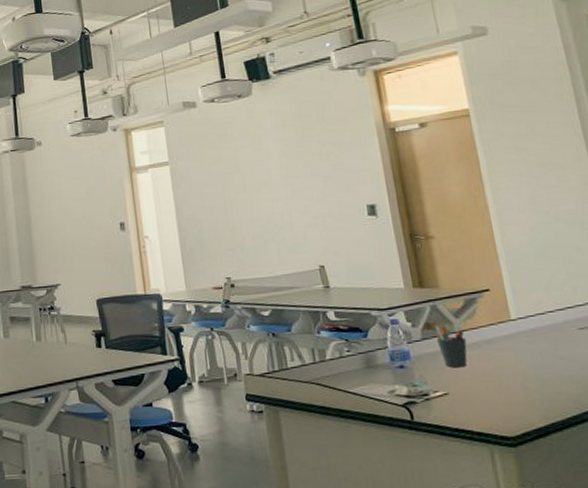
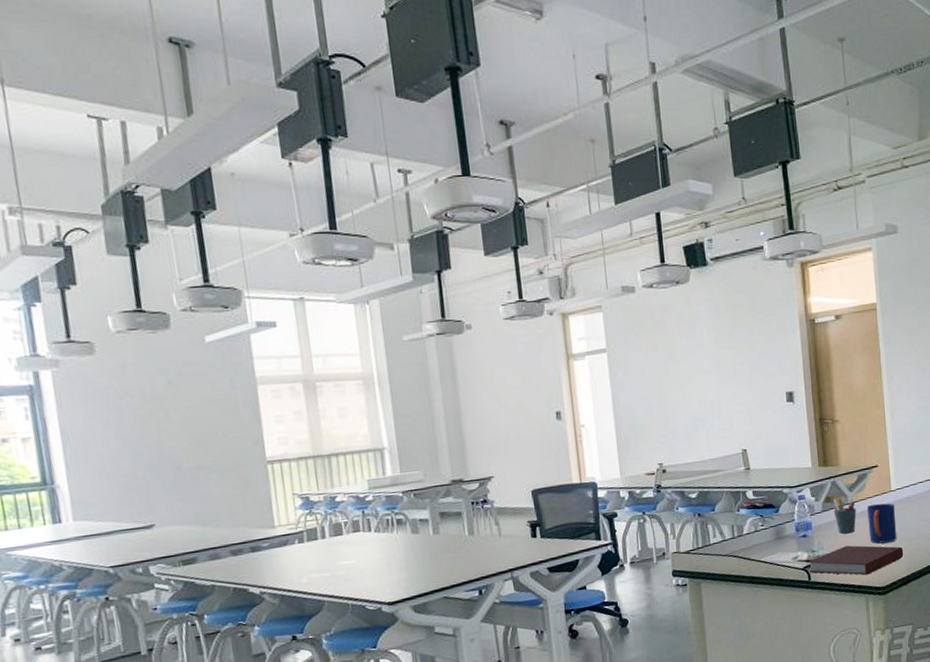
notebook: none [408,382,537,420] -> present [808,545,904,576]
mug: none [480,334,526,383] -> present [867,503,897,544]

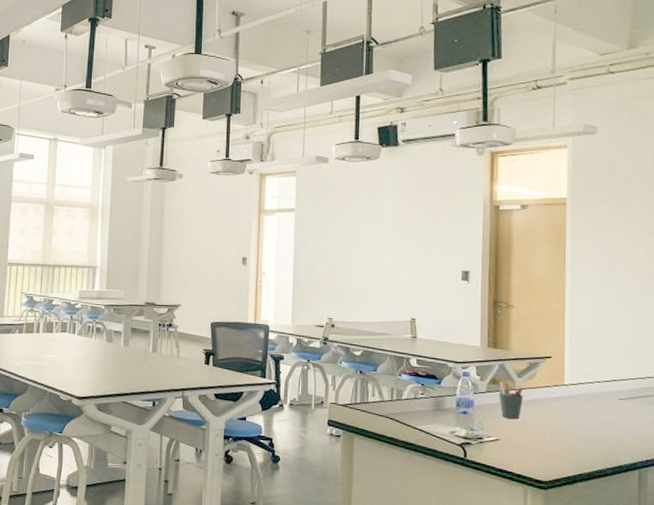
notebook: present [808,545,904,576] -> none [465,431,572,466]
mug: present [867,503,897,544] -> none [535,395,567,437]

